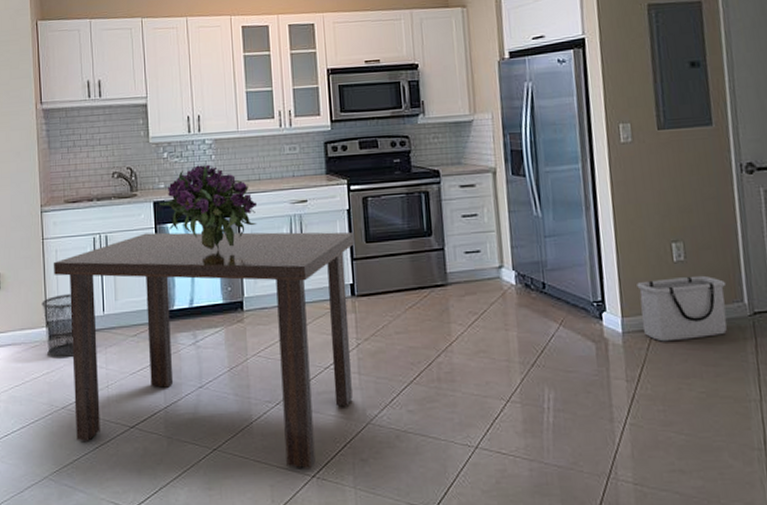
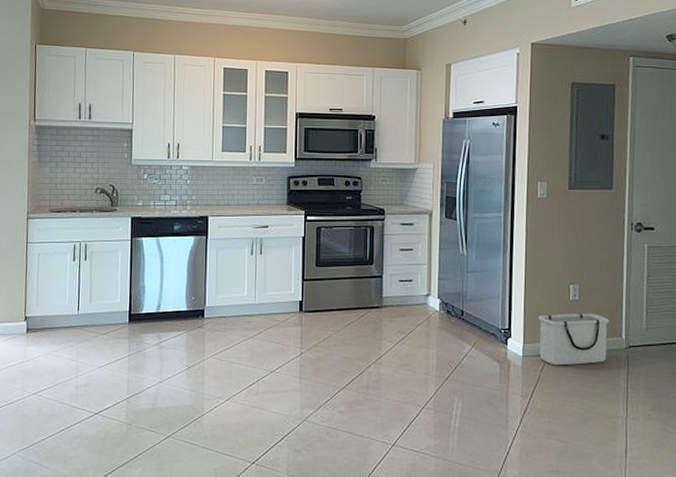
waste bin: present [42,294,74,359] -> none [22,293,50,350]
dining table: present [53,232,354,470] -> none [34,244,306,457]
bouquet: present [159,164,258,250] -> none [136,188,225,263]

